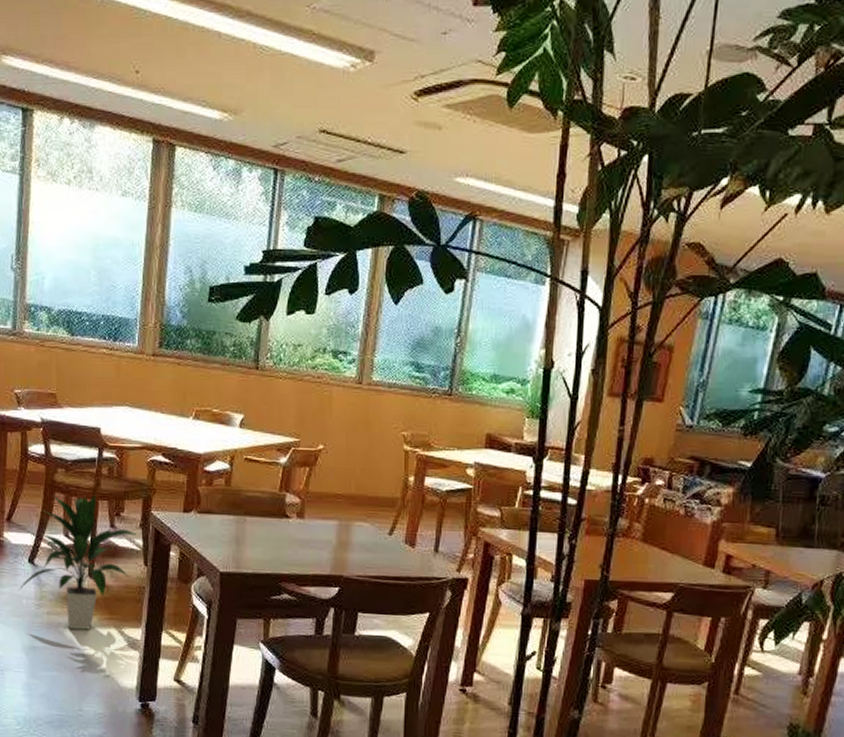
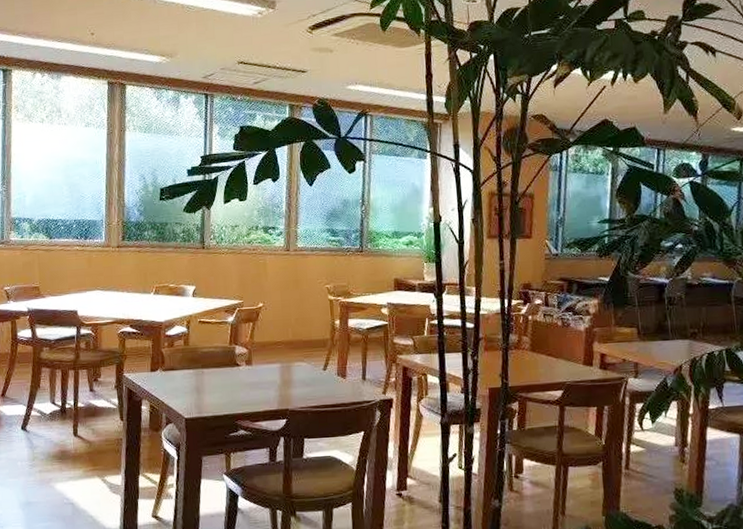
indoor plant: present [19,494,137,630] -> none [14,365,113,483]

